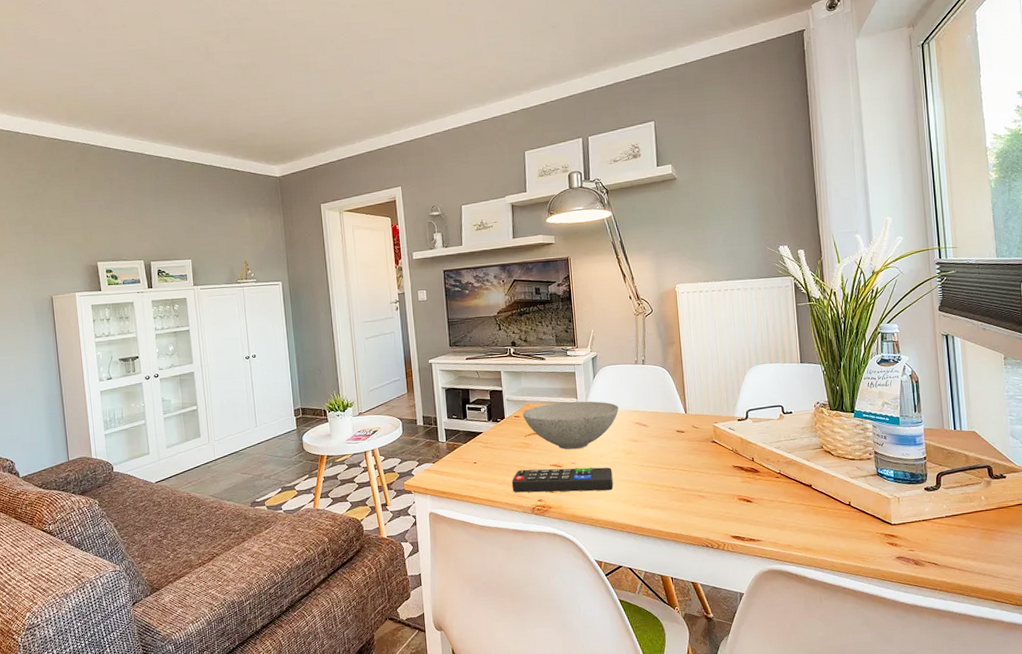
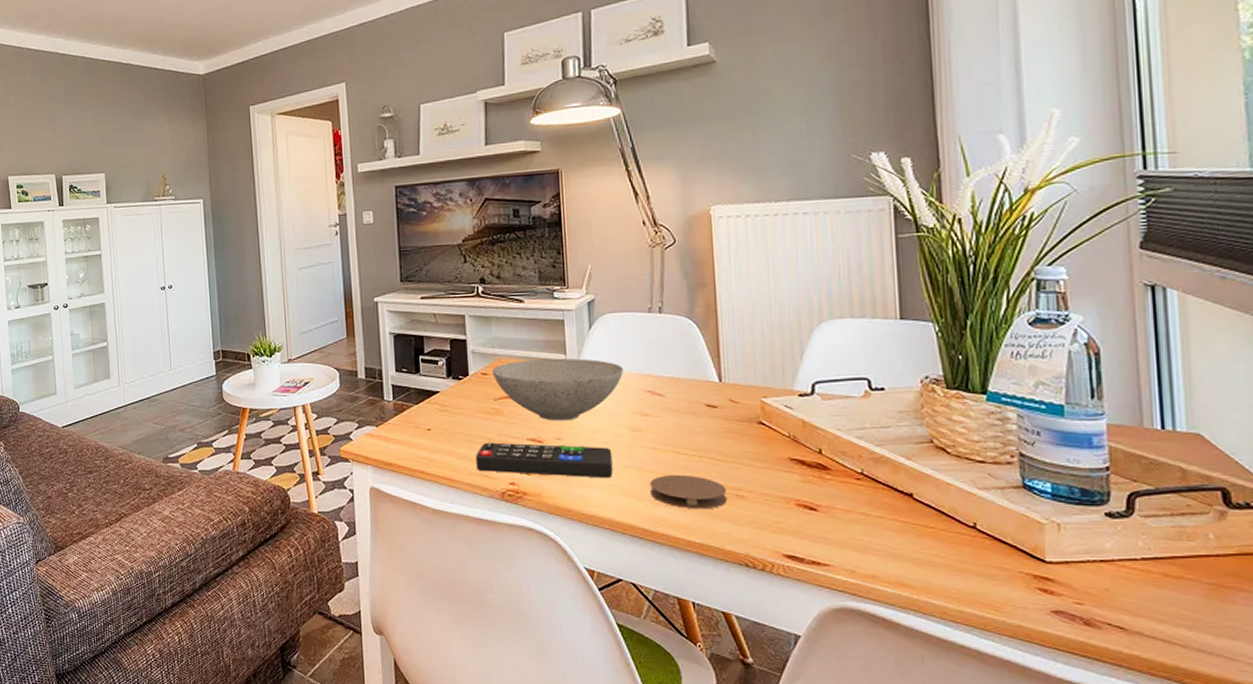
coaster: none [639,483,693,509] -> present [650,474,728,510]

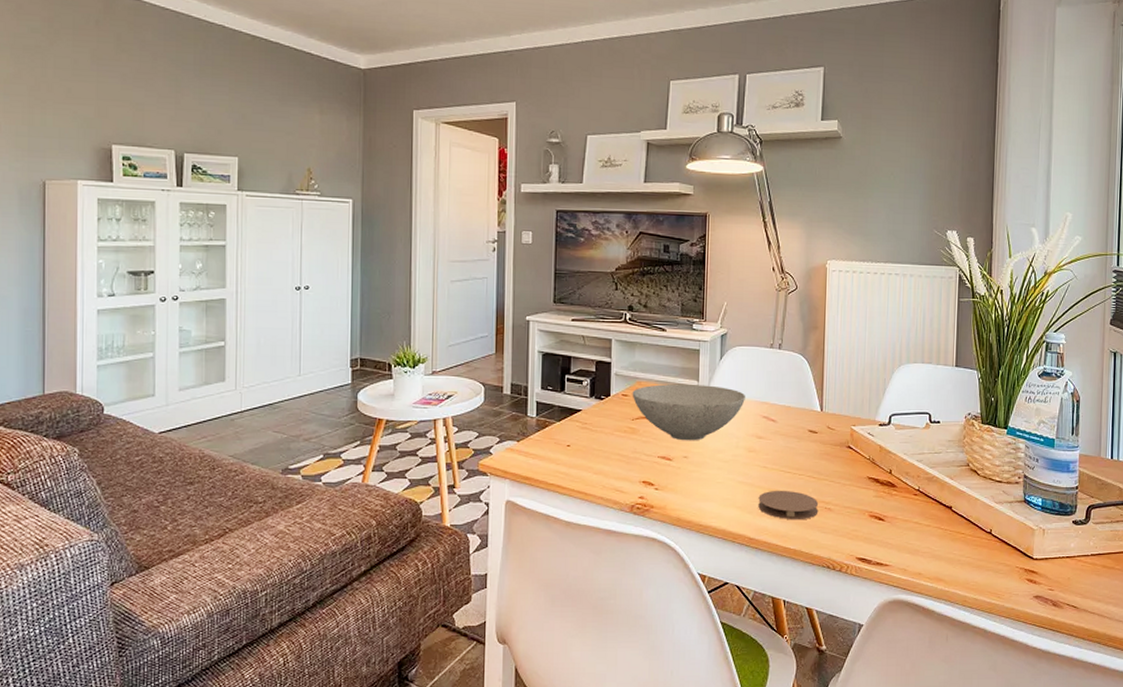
remote control: present [475,442,613,479] -> none [609,459,730,493]

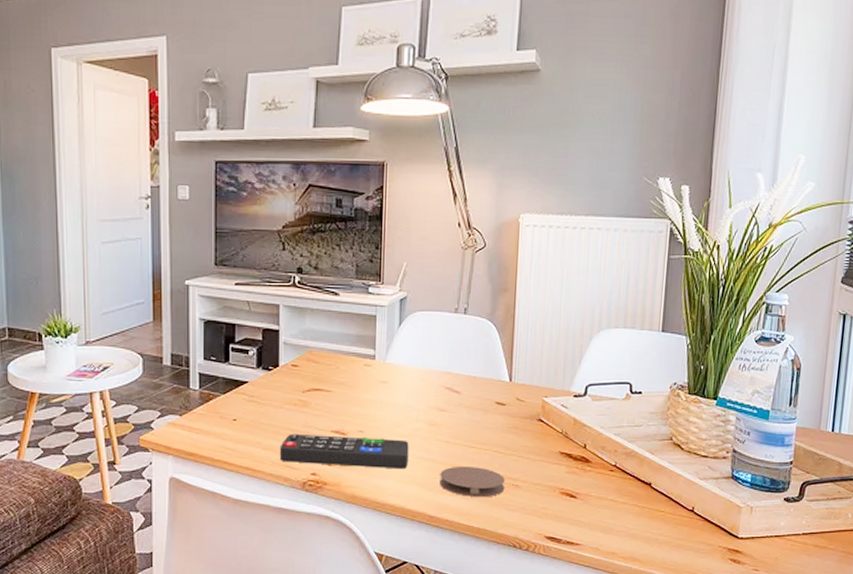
remote control: none [609,459,730,493] -> present [279,433,409,470]
bowl: present [632,383,745,441] -> none [302,352,426,414]

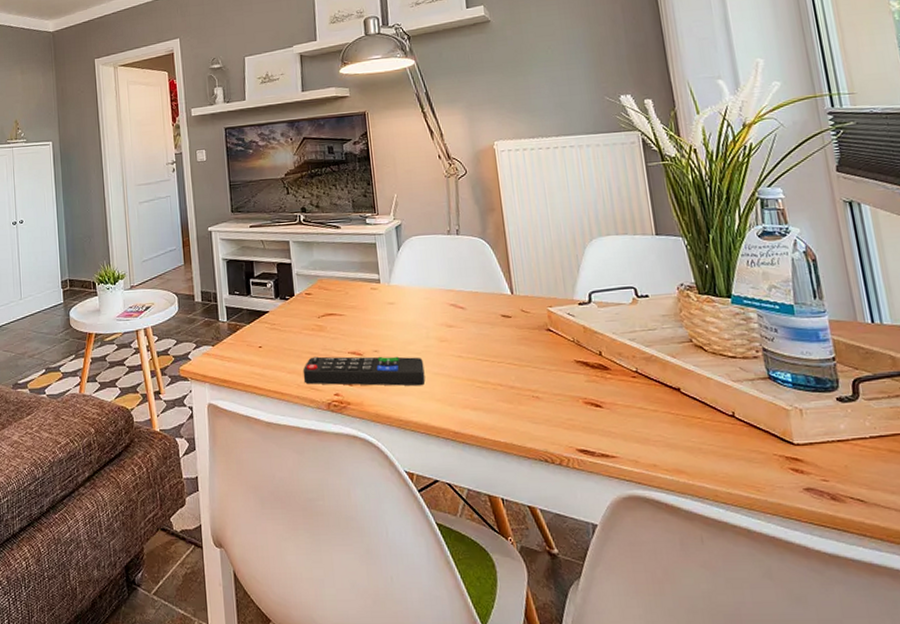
coaster: present [439,466,506,498] -> none [458,379,526,411]

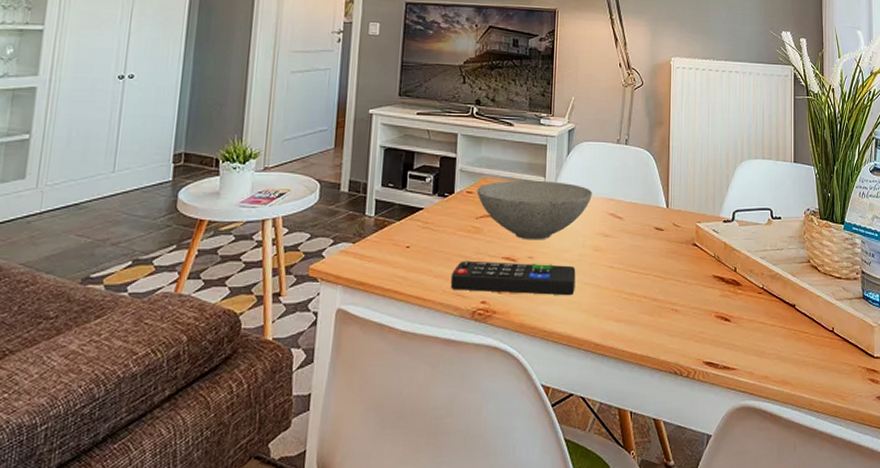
bowl: none [315,277,429,335] -> present [476,180,592,240]

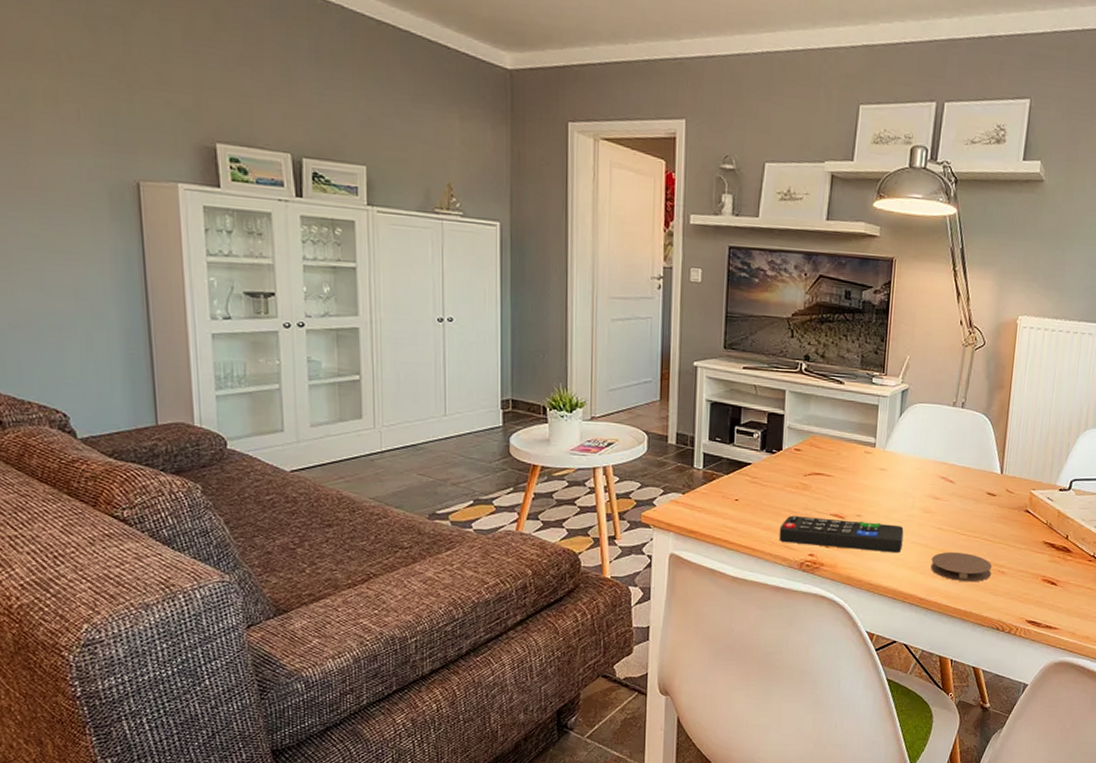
bowl: present [476,180,592,240] -> none [805,439,924,500]
coaster: none [604,291,666,324] -> present [930,551,993,583]

